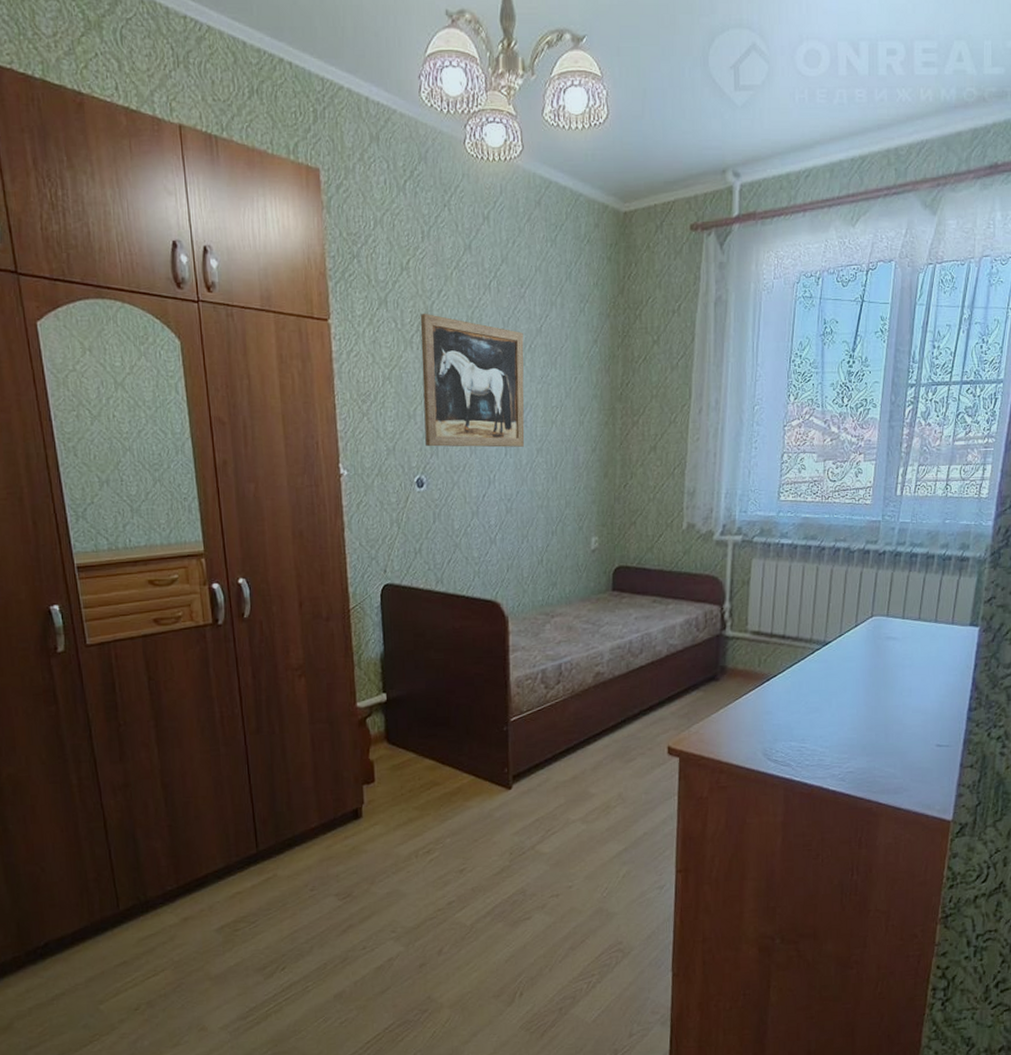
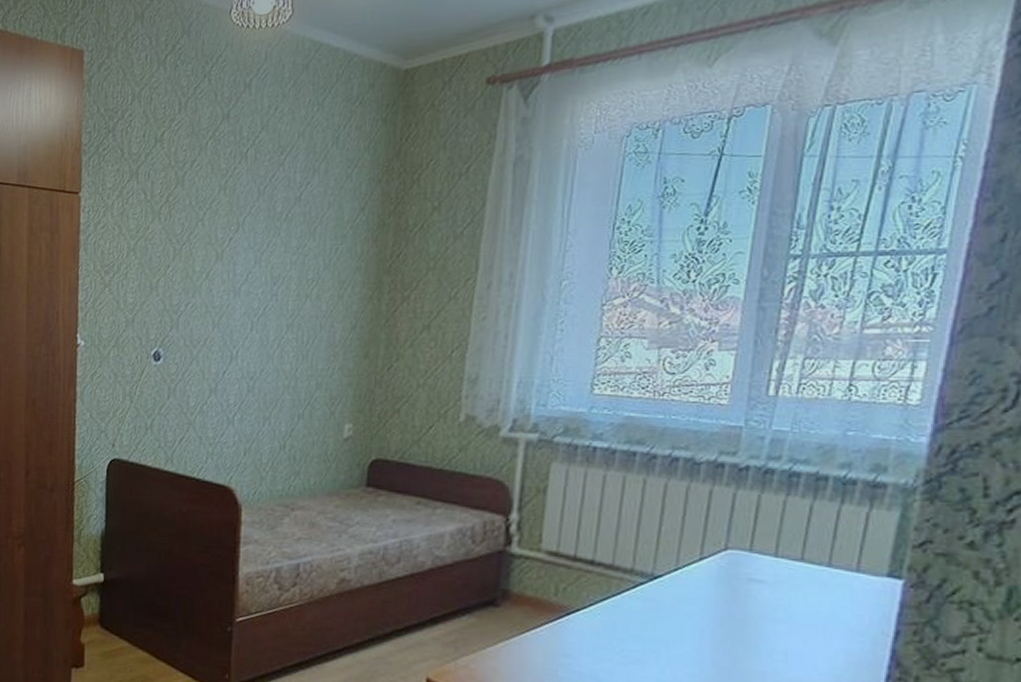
wall art: present [420,313,525,448] -> none [166,183,280,322]

